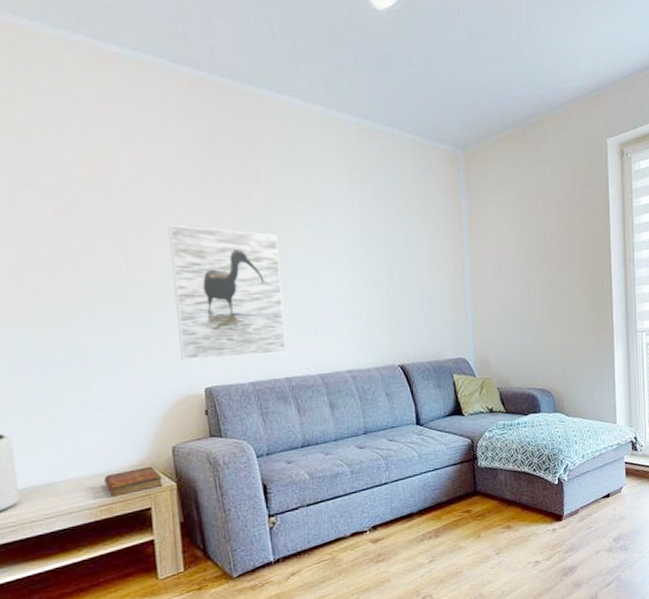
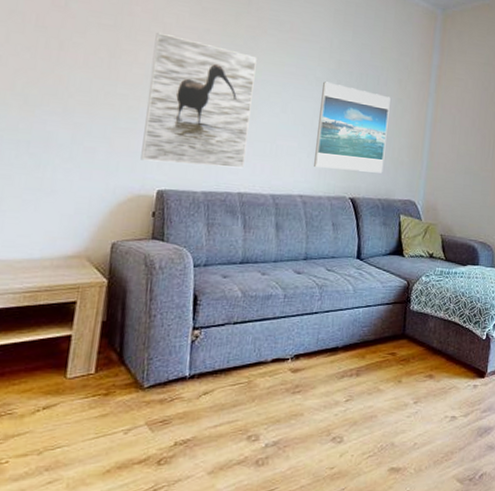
bible: present [104,466,163,497] -> none [35,259,95,285]
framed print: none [351,248,428,339] -> present [314,81,391,173]

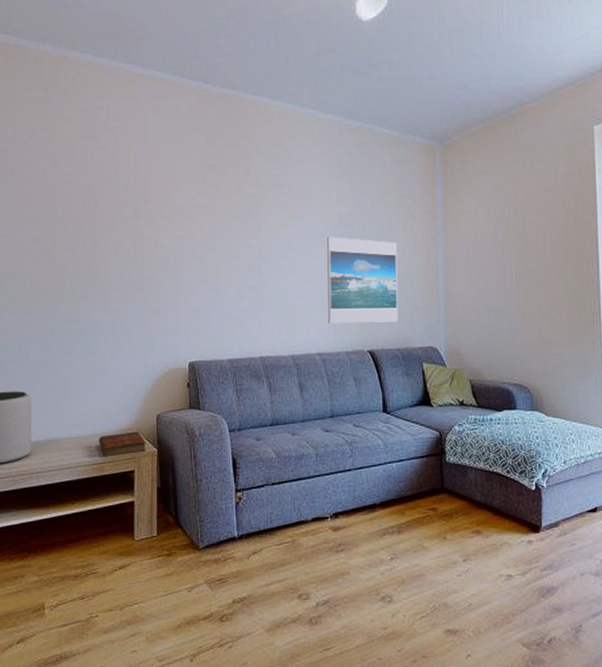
bible: none [35,259,95,285] -> present [99,431,146,457]
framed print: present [140,32,257,169] -> none [170,215,262,336]

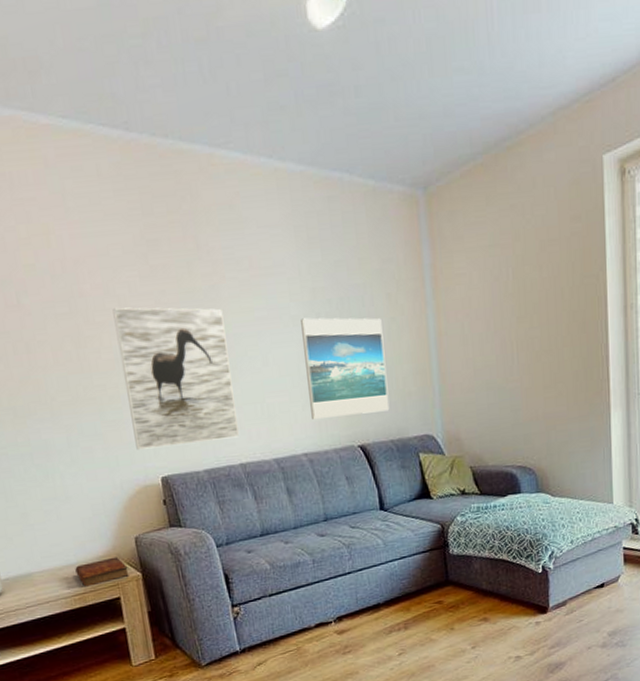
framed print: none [170,215,262,336] -> present [112,307,239,450]

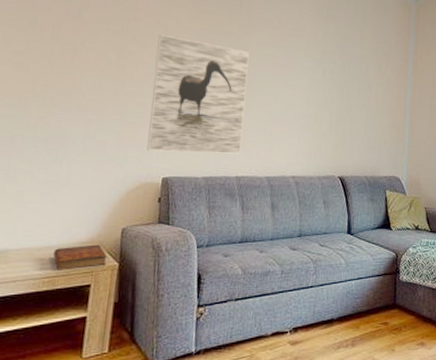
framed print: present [301,317,390,419] -> none [304,71,372,153]

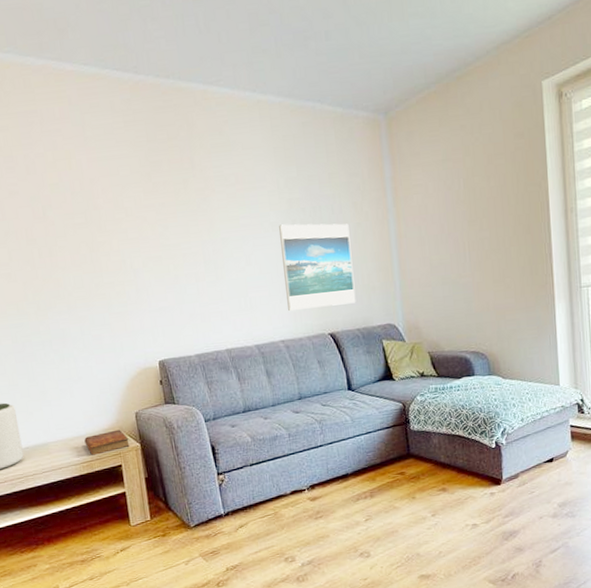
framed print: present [147,34,249,154] -> none [121,217,225,338]
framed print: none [304,71,372,153] -> present [279,223,356,311]

